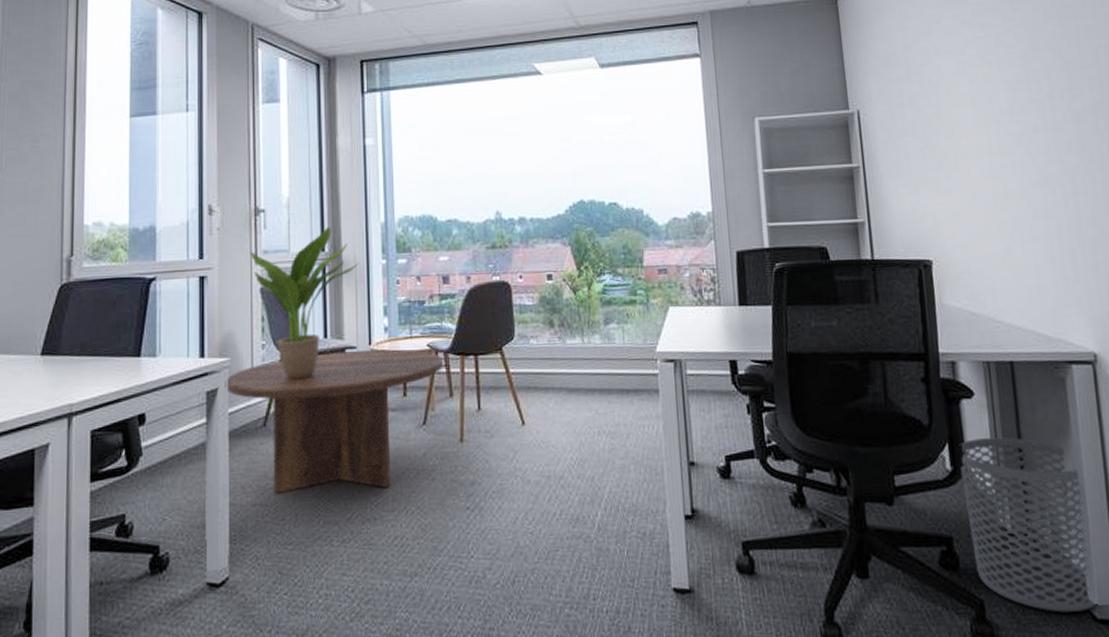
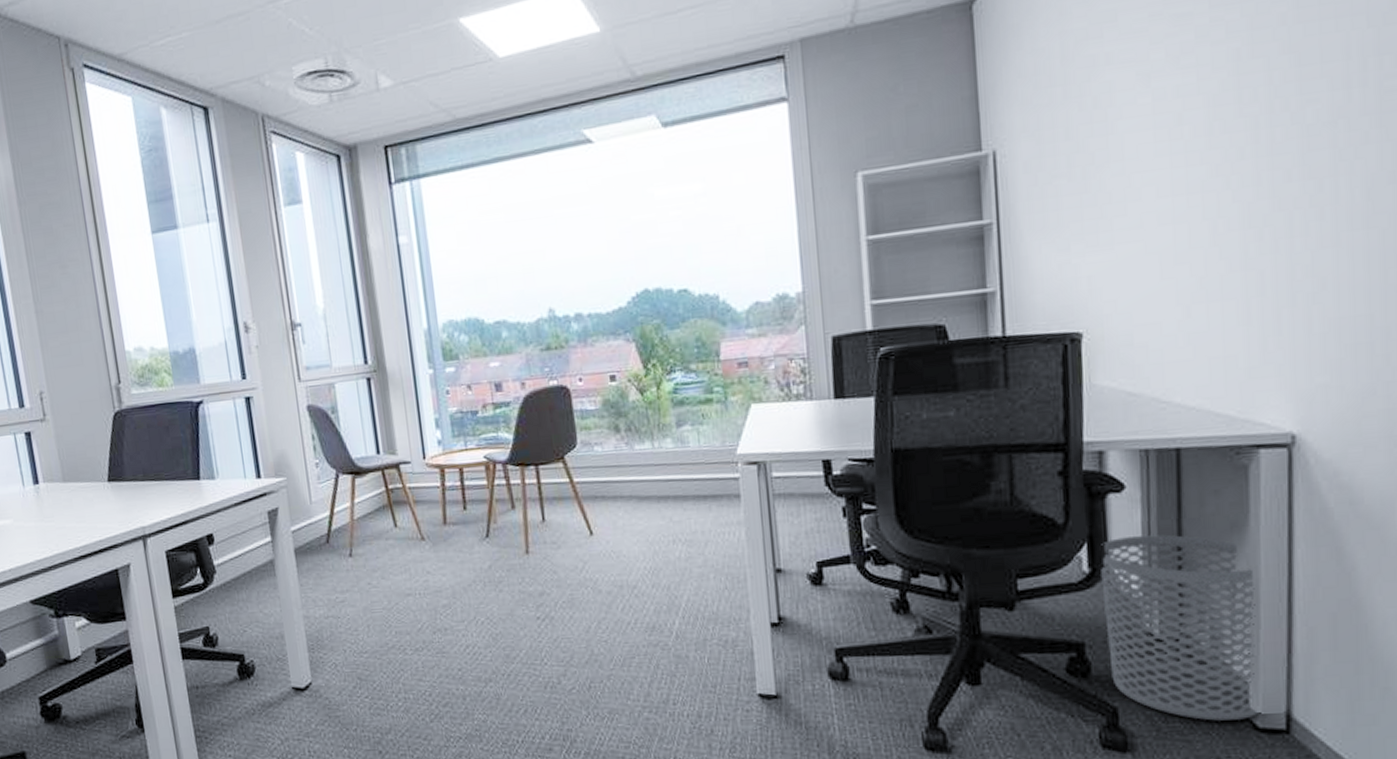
coffee table: present [225,349,444,494] -> none [284,462,503,607]
potted plant: present [251,226,359,380] -> none [292,337,405,497]

